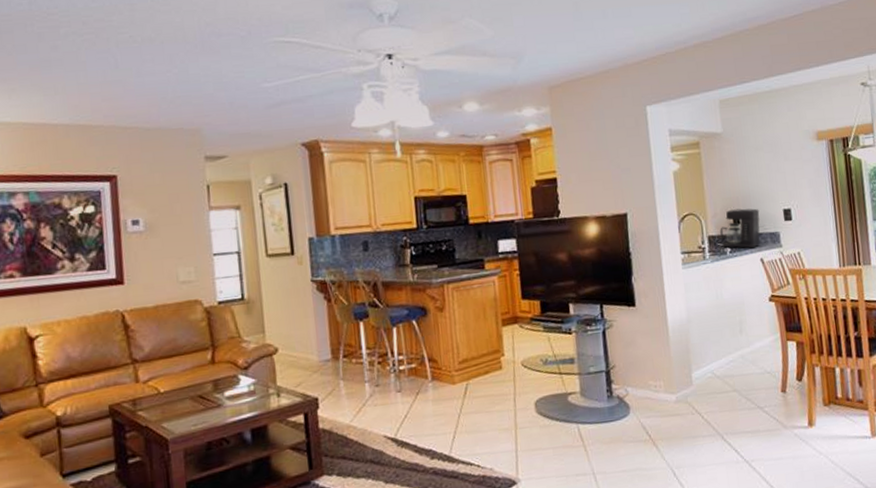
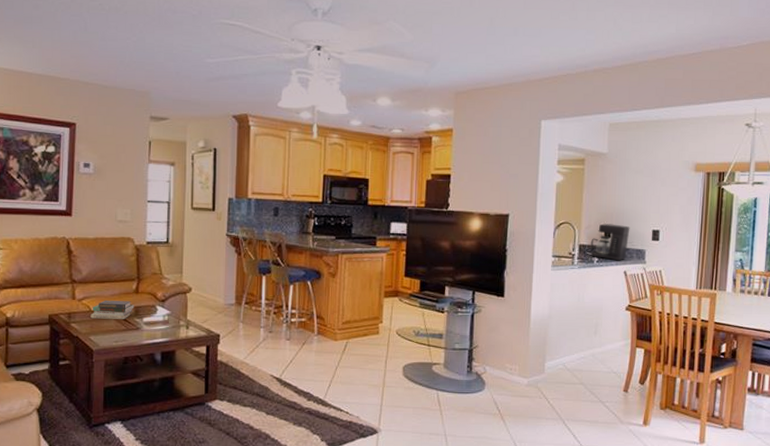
books: none [160,374,212,402] -> present [90,299,135,319]

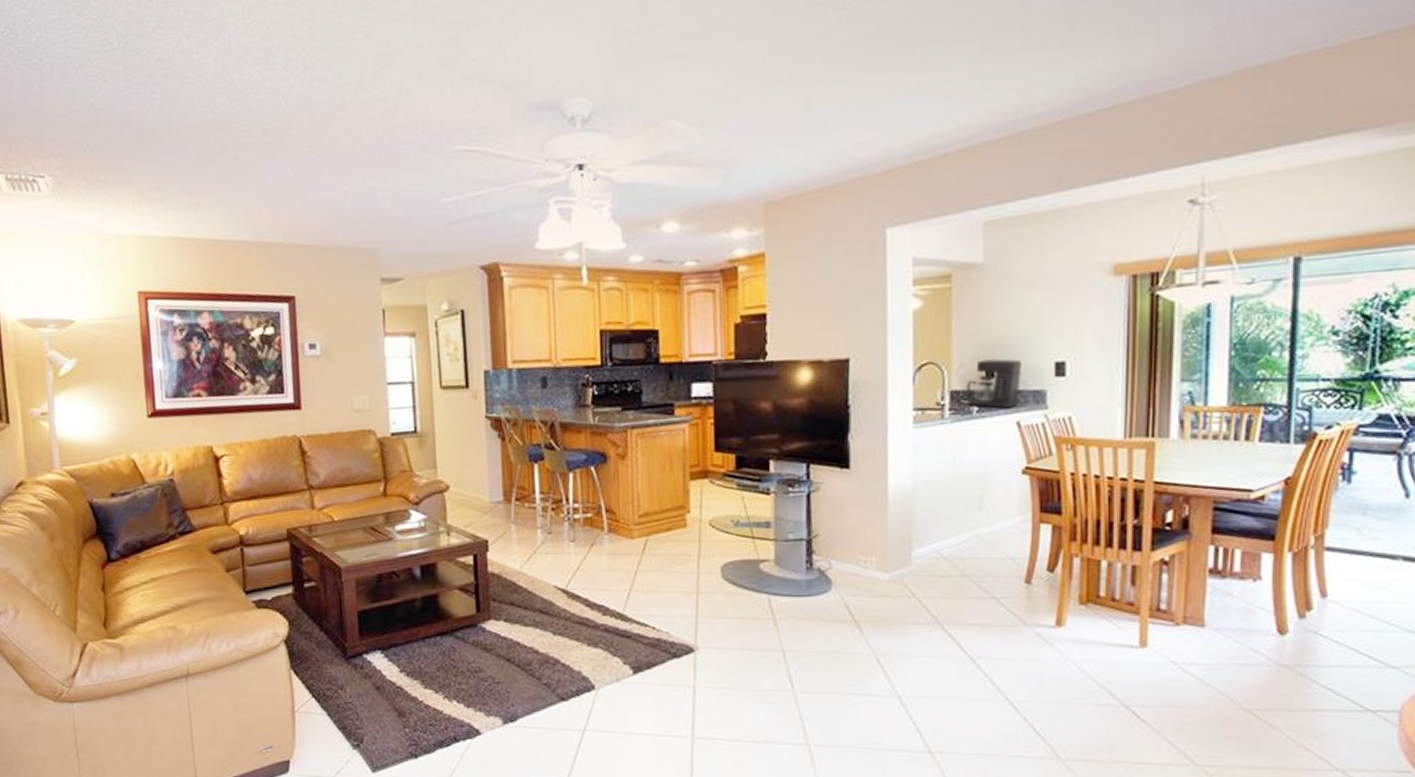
books: present [90,299,135,319] -> none [334,506,384,531]

